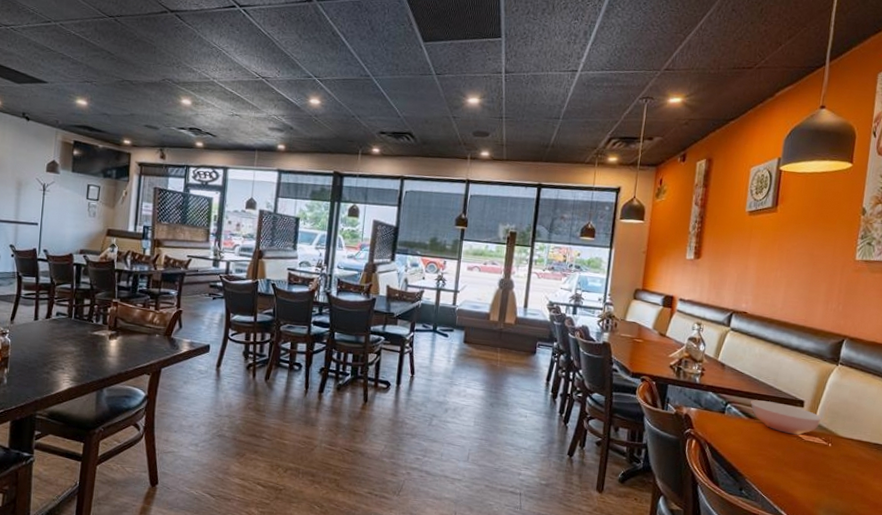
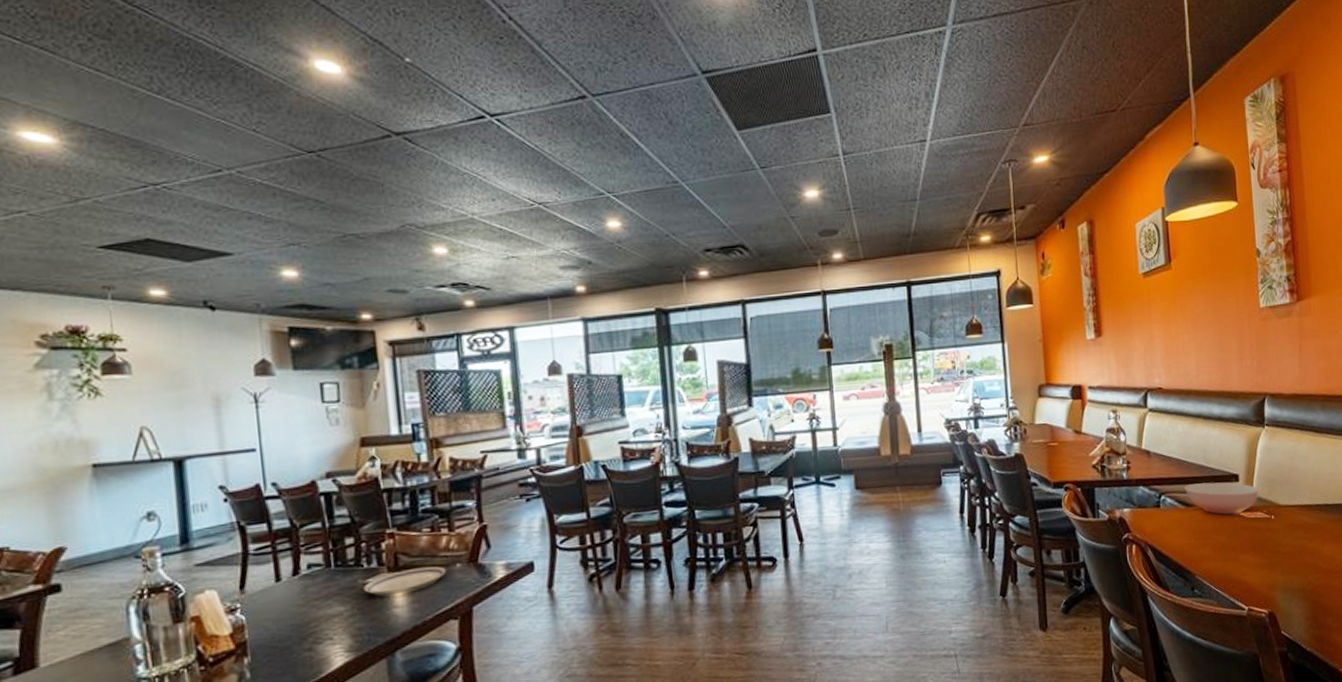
plate: none [90,331,148,349] -> present [363,566,447,597]

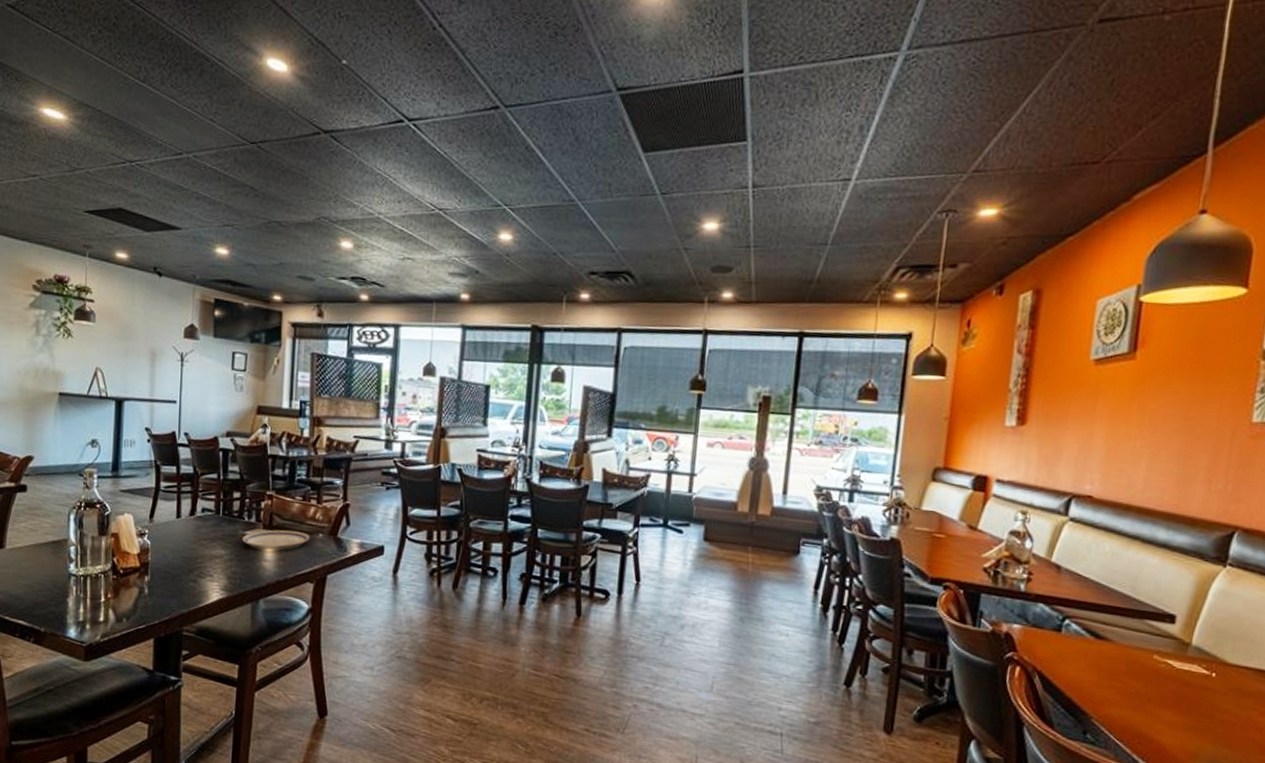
bowl: present [1184,482,1260,515] -> none [1098,614,1202,662]

